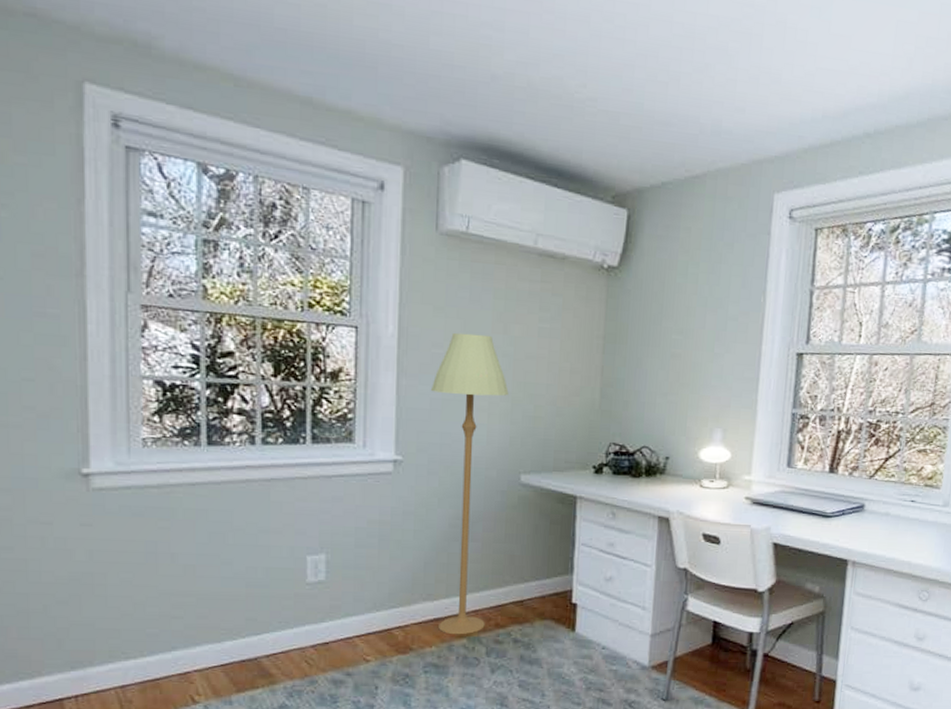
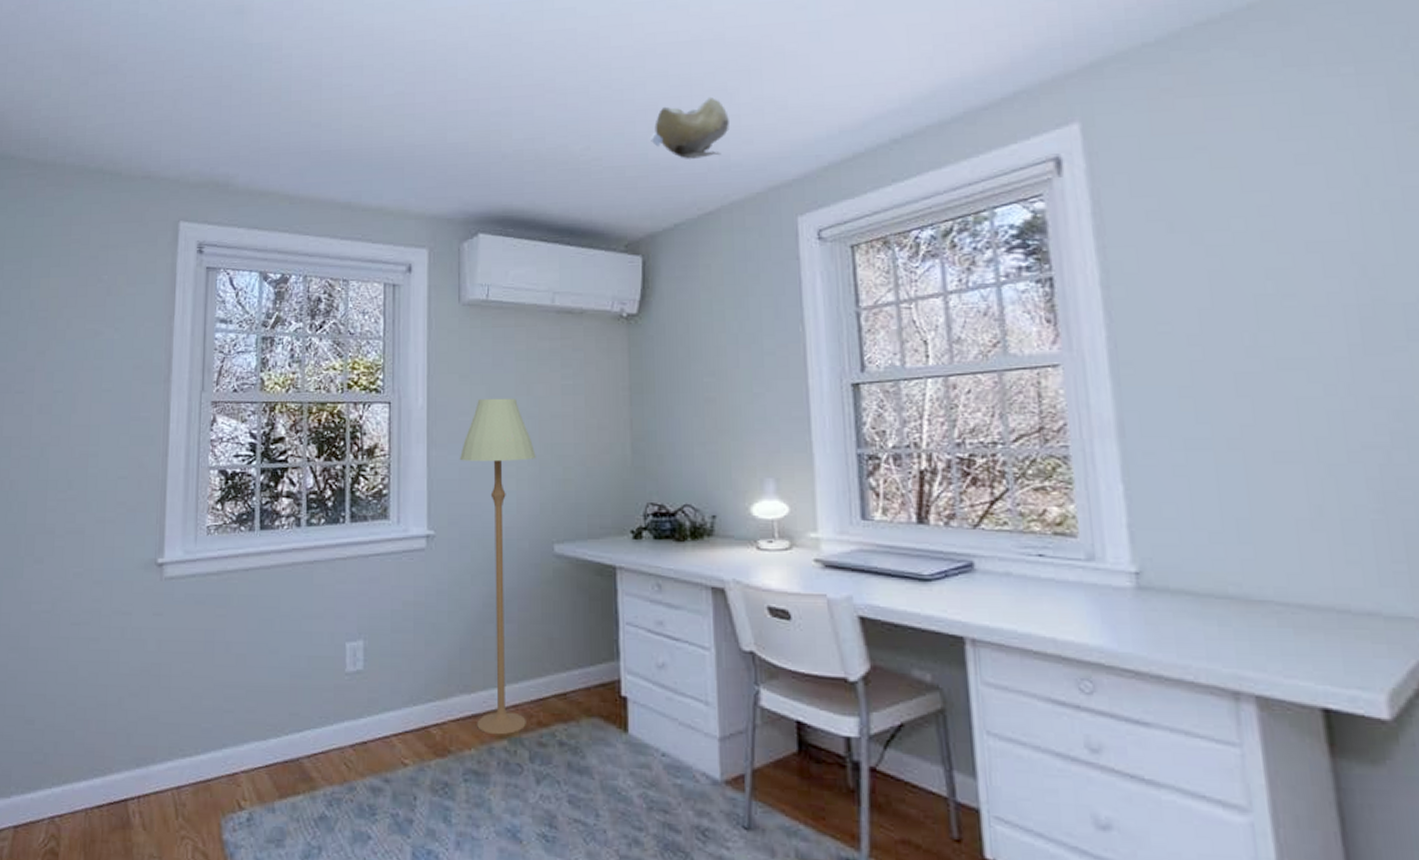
ceiling light: none [648,54,726,119] -> present [651,96,729,160]

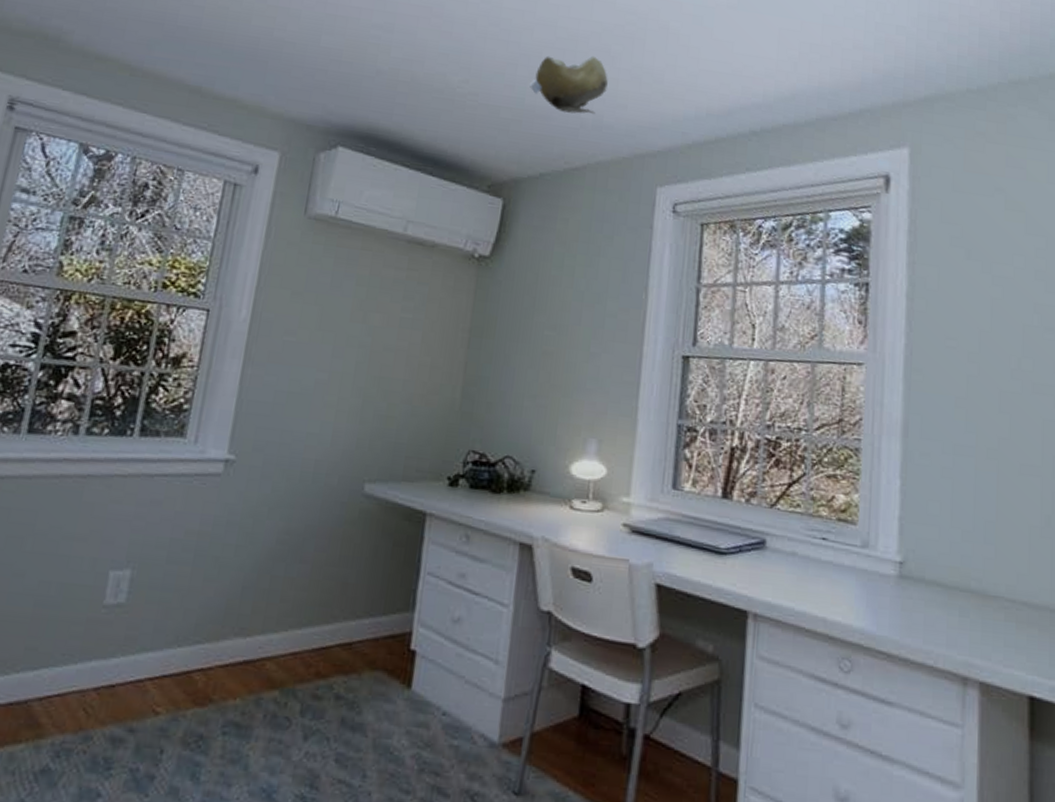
floor lamp: present [460,398,536,735] -> none [247,319,361,685]

